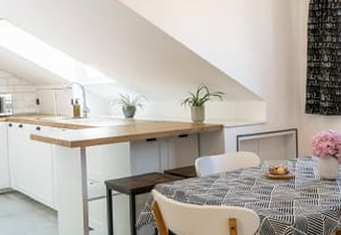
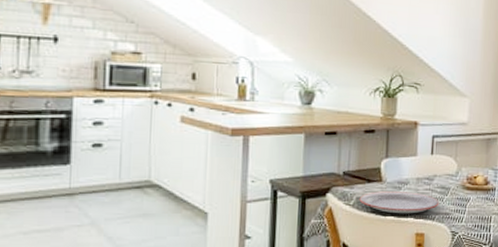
plate: none [179,184,247,203] -> present [359,191,440,214]

